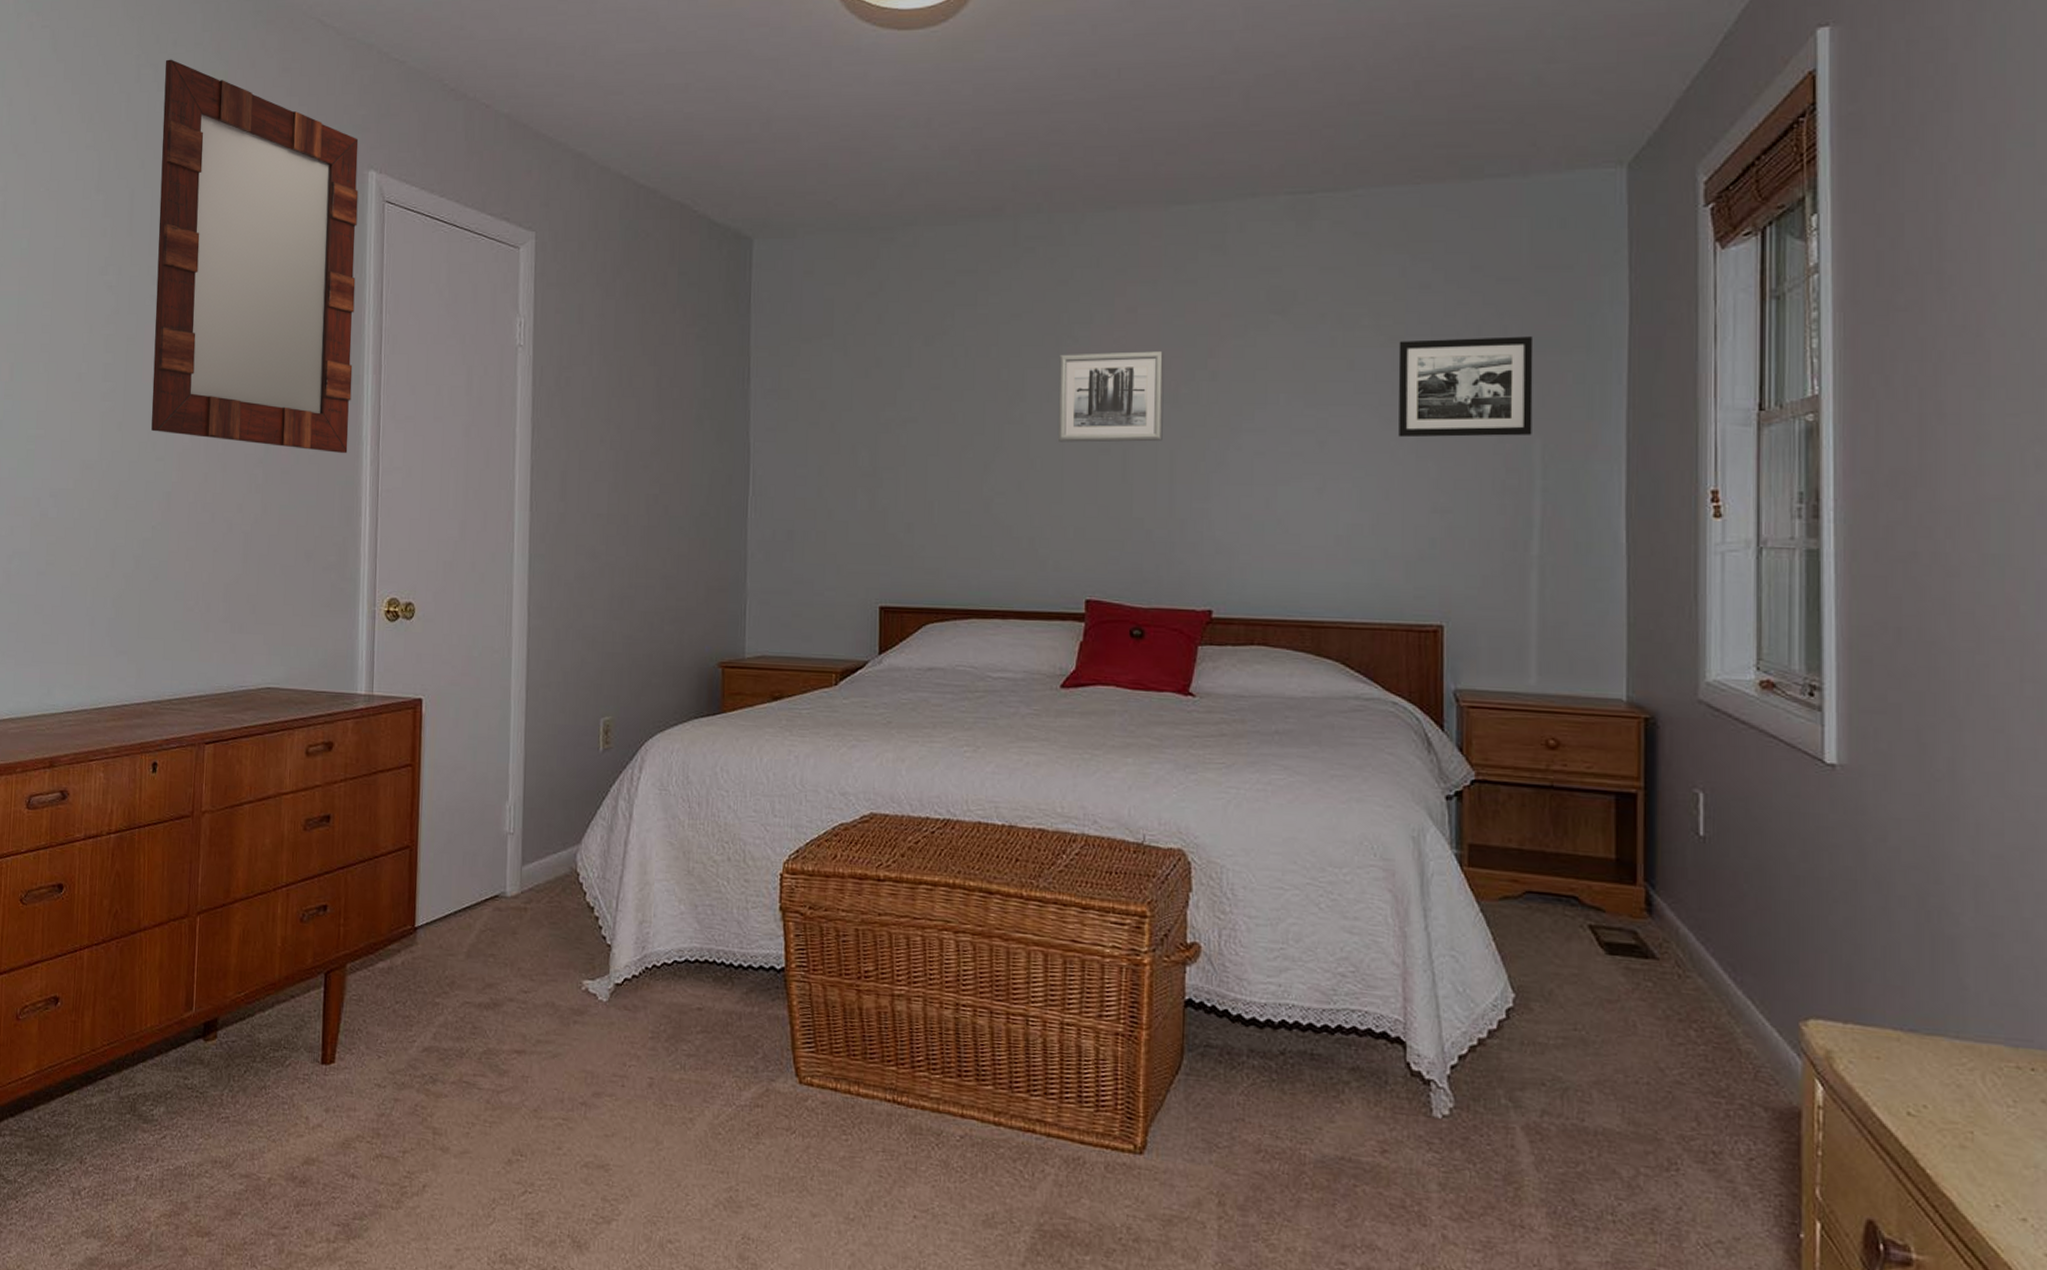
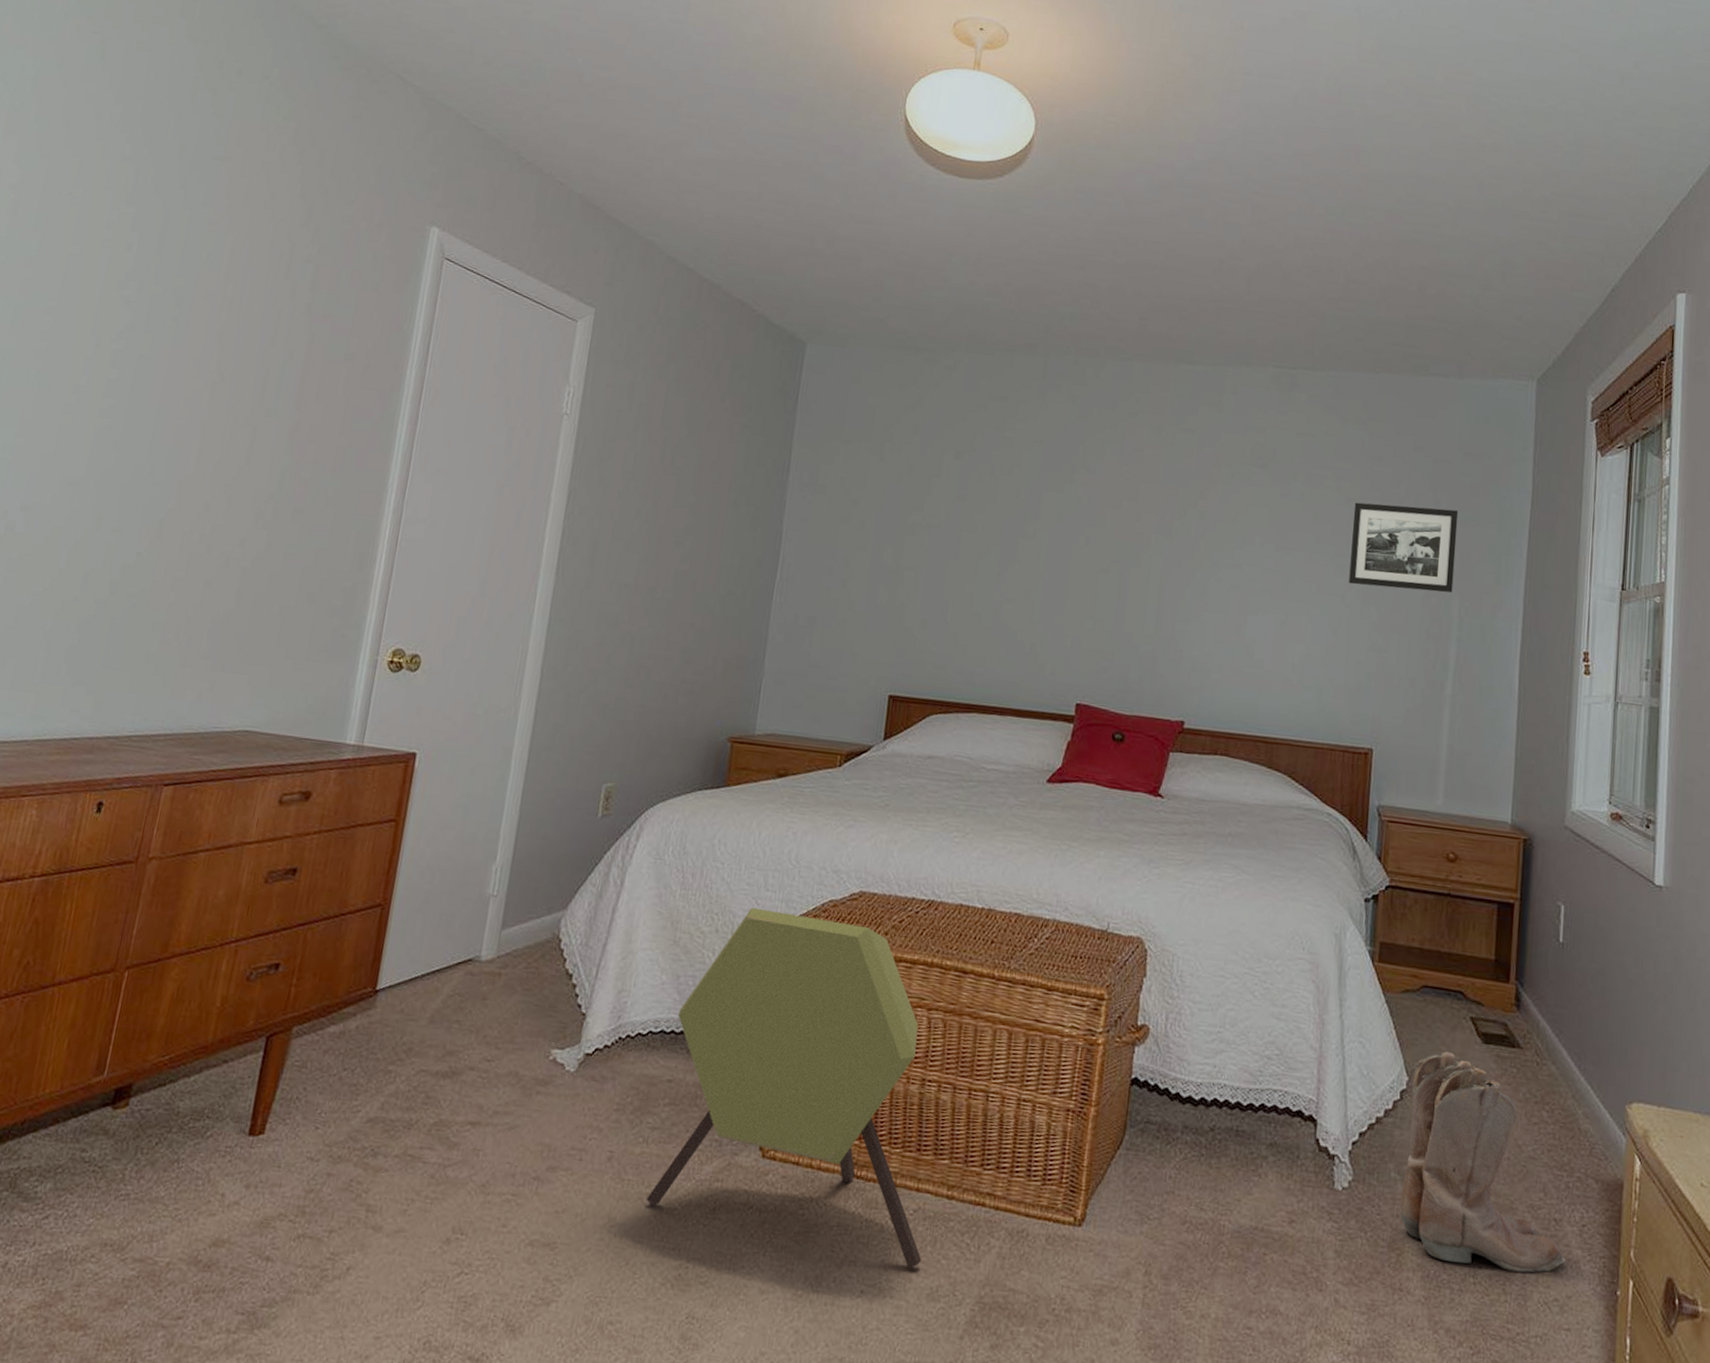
home mirror: present [151,59,359,454] -> none [152,86,425,499]
speaker: none [690,834,974,1195] -> present [646,907,922,1269]
wall art: present [1057,351,1164,443] -> none [1064,481,1162,567]
boots: none [1513,963,1730,1211] -> present [1399,1050,1566,1273]

